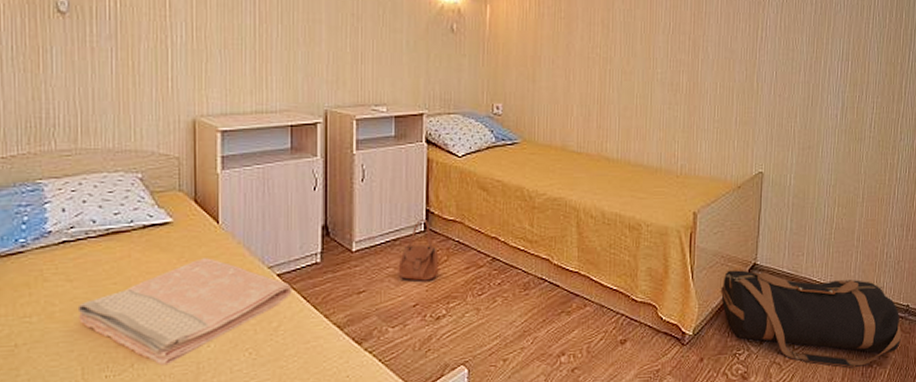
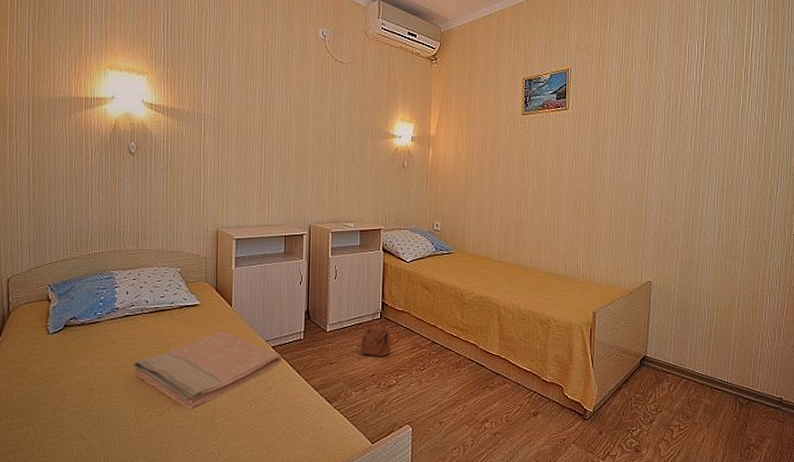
duffel bag: present [720,270,901,368] -> none [616,361,775,449]

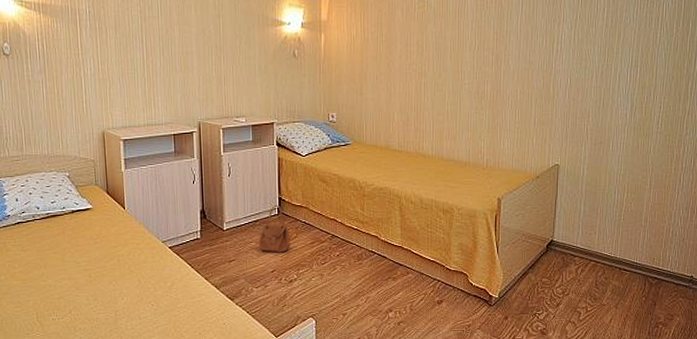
towel: present [133,332,282,410] -> none [30,235,180,313]

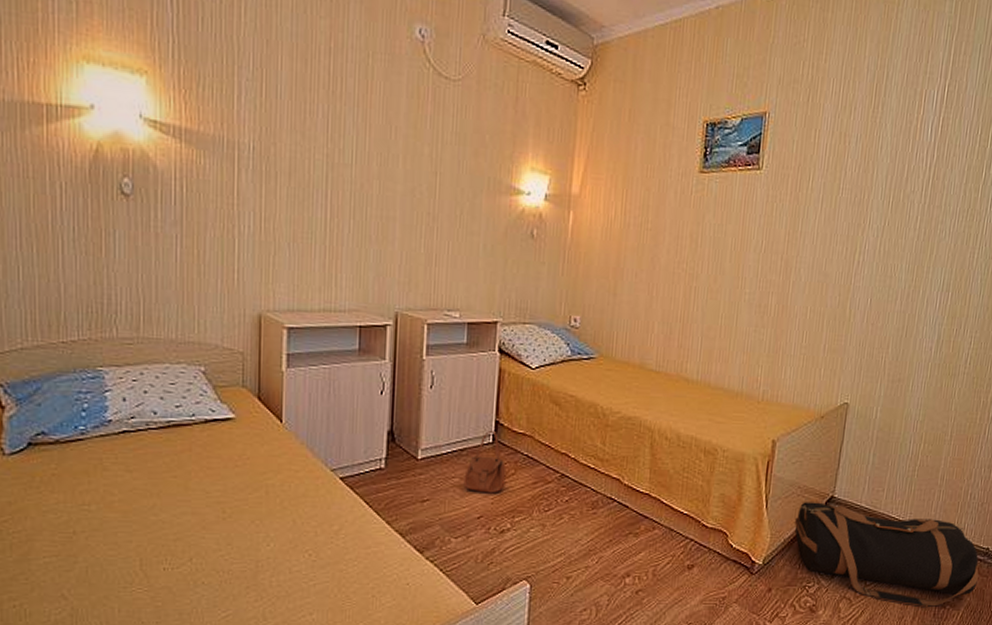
duffel bag: none [521,246,685,328] -> present [794,502,979,608]

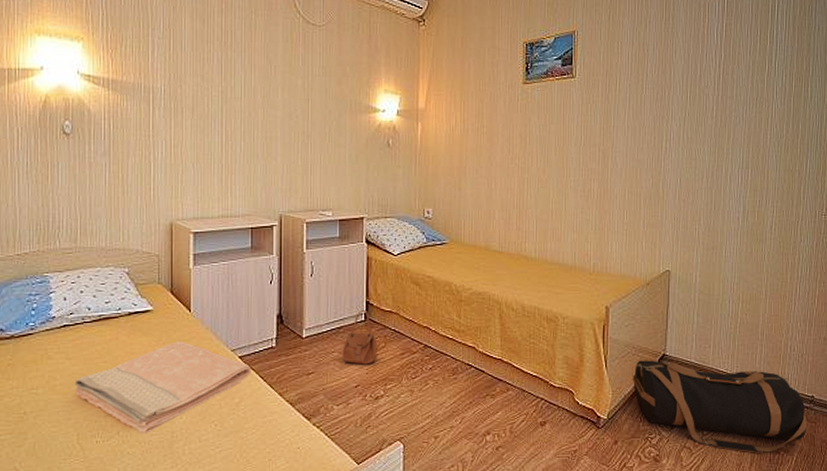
towel: none [136,457,355,562] -> present [74,341,251,434]

